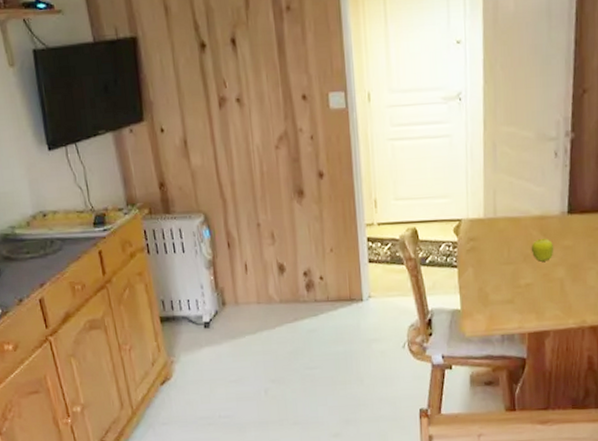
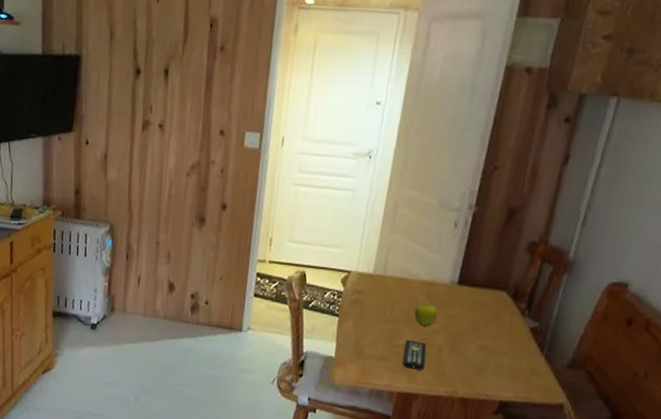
remote control: none [527,278,551,307] -> present [403,339,427,371]

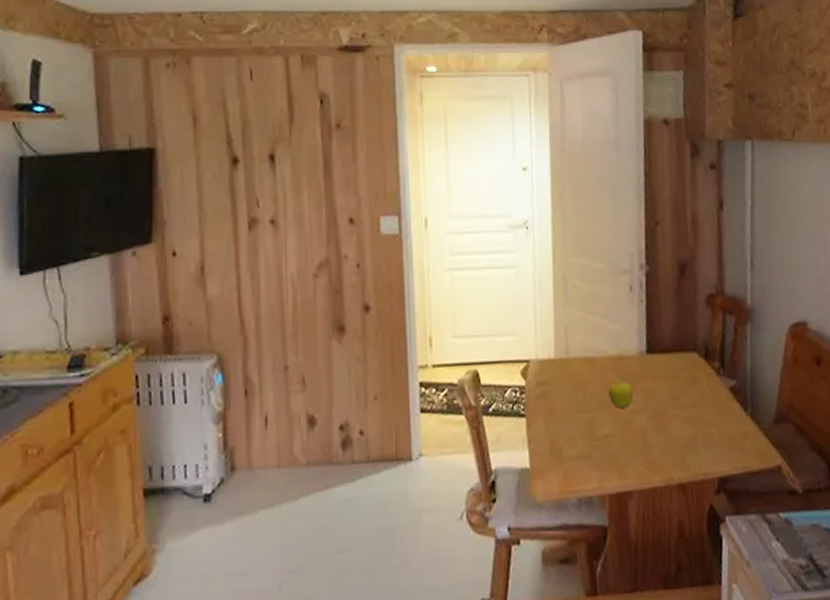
remote control: present [403,339,427,371] -> none [605,427,633,463]

